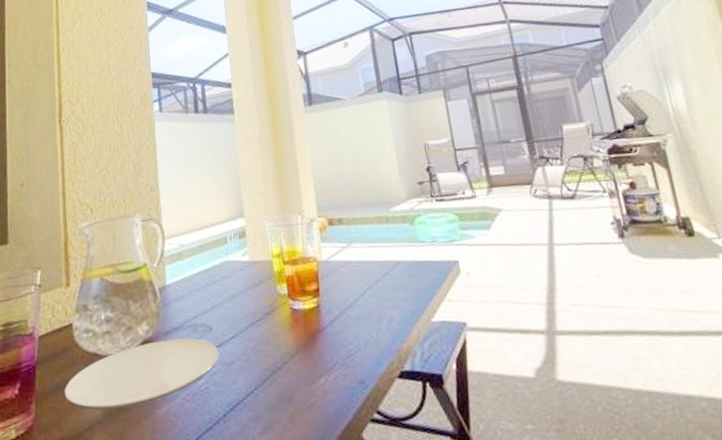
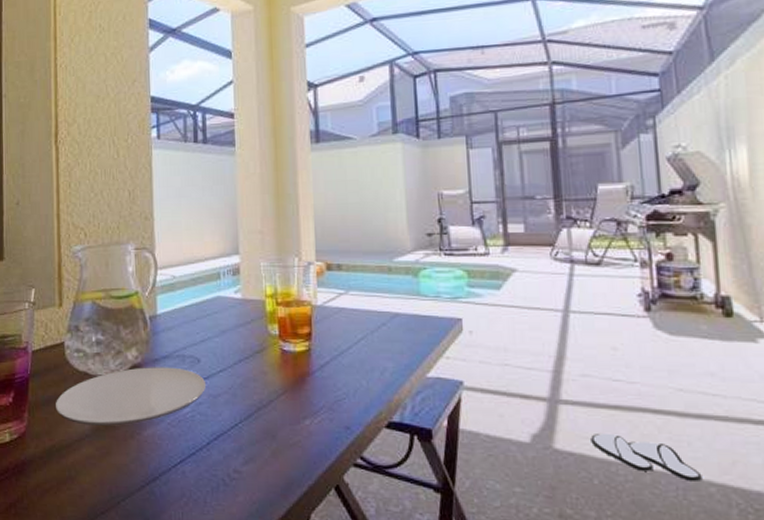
slippers: none [589,359,694,398] -> present [591,433,702,481]

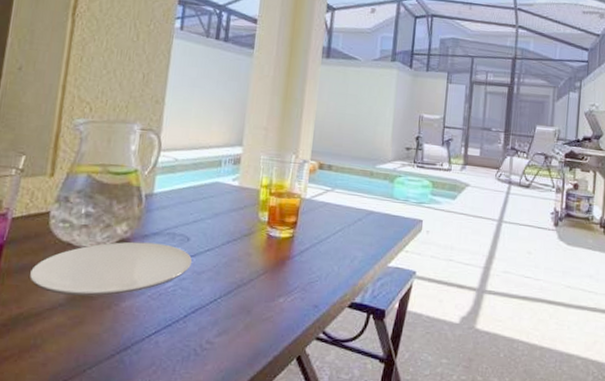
slippers: present [591,433,702,481] -> none [503,317,574,356]

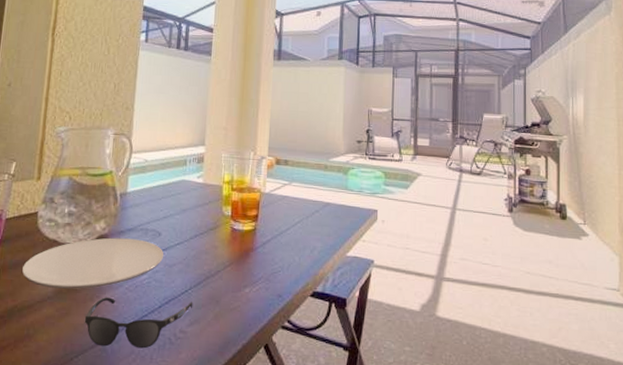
sunglasses: none [100,305,223,360] -> present [84,297,193,349]

